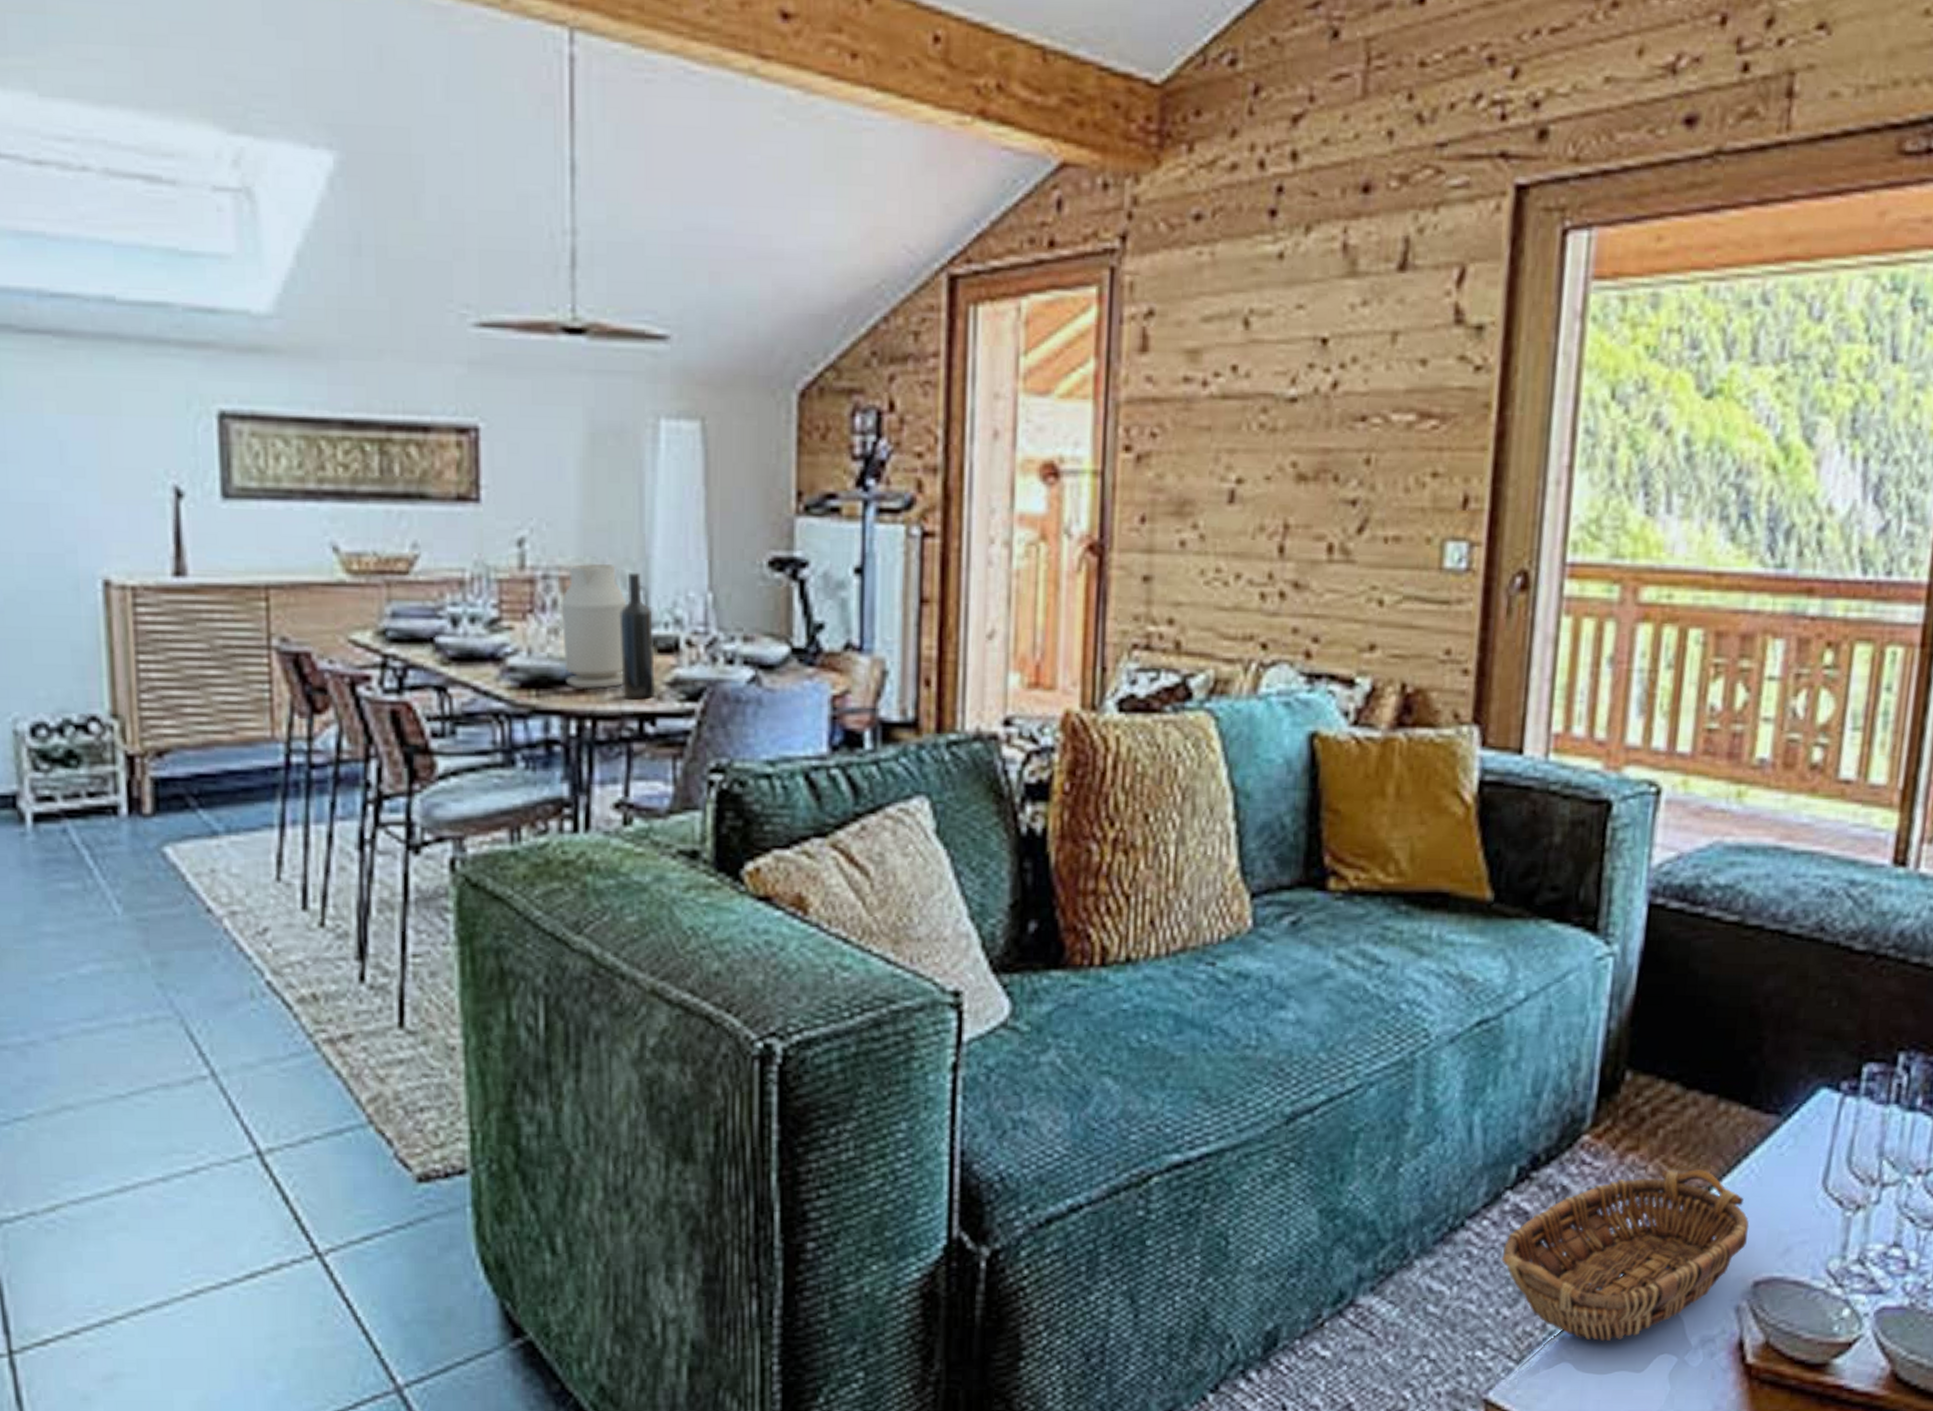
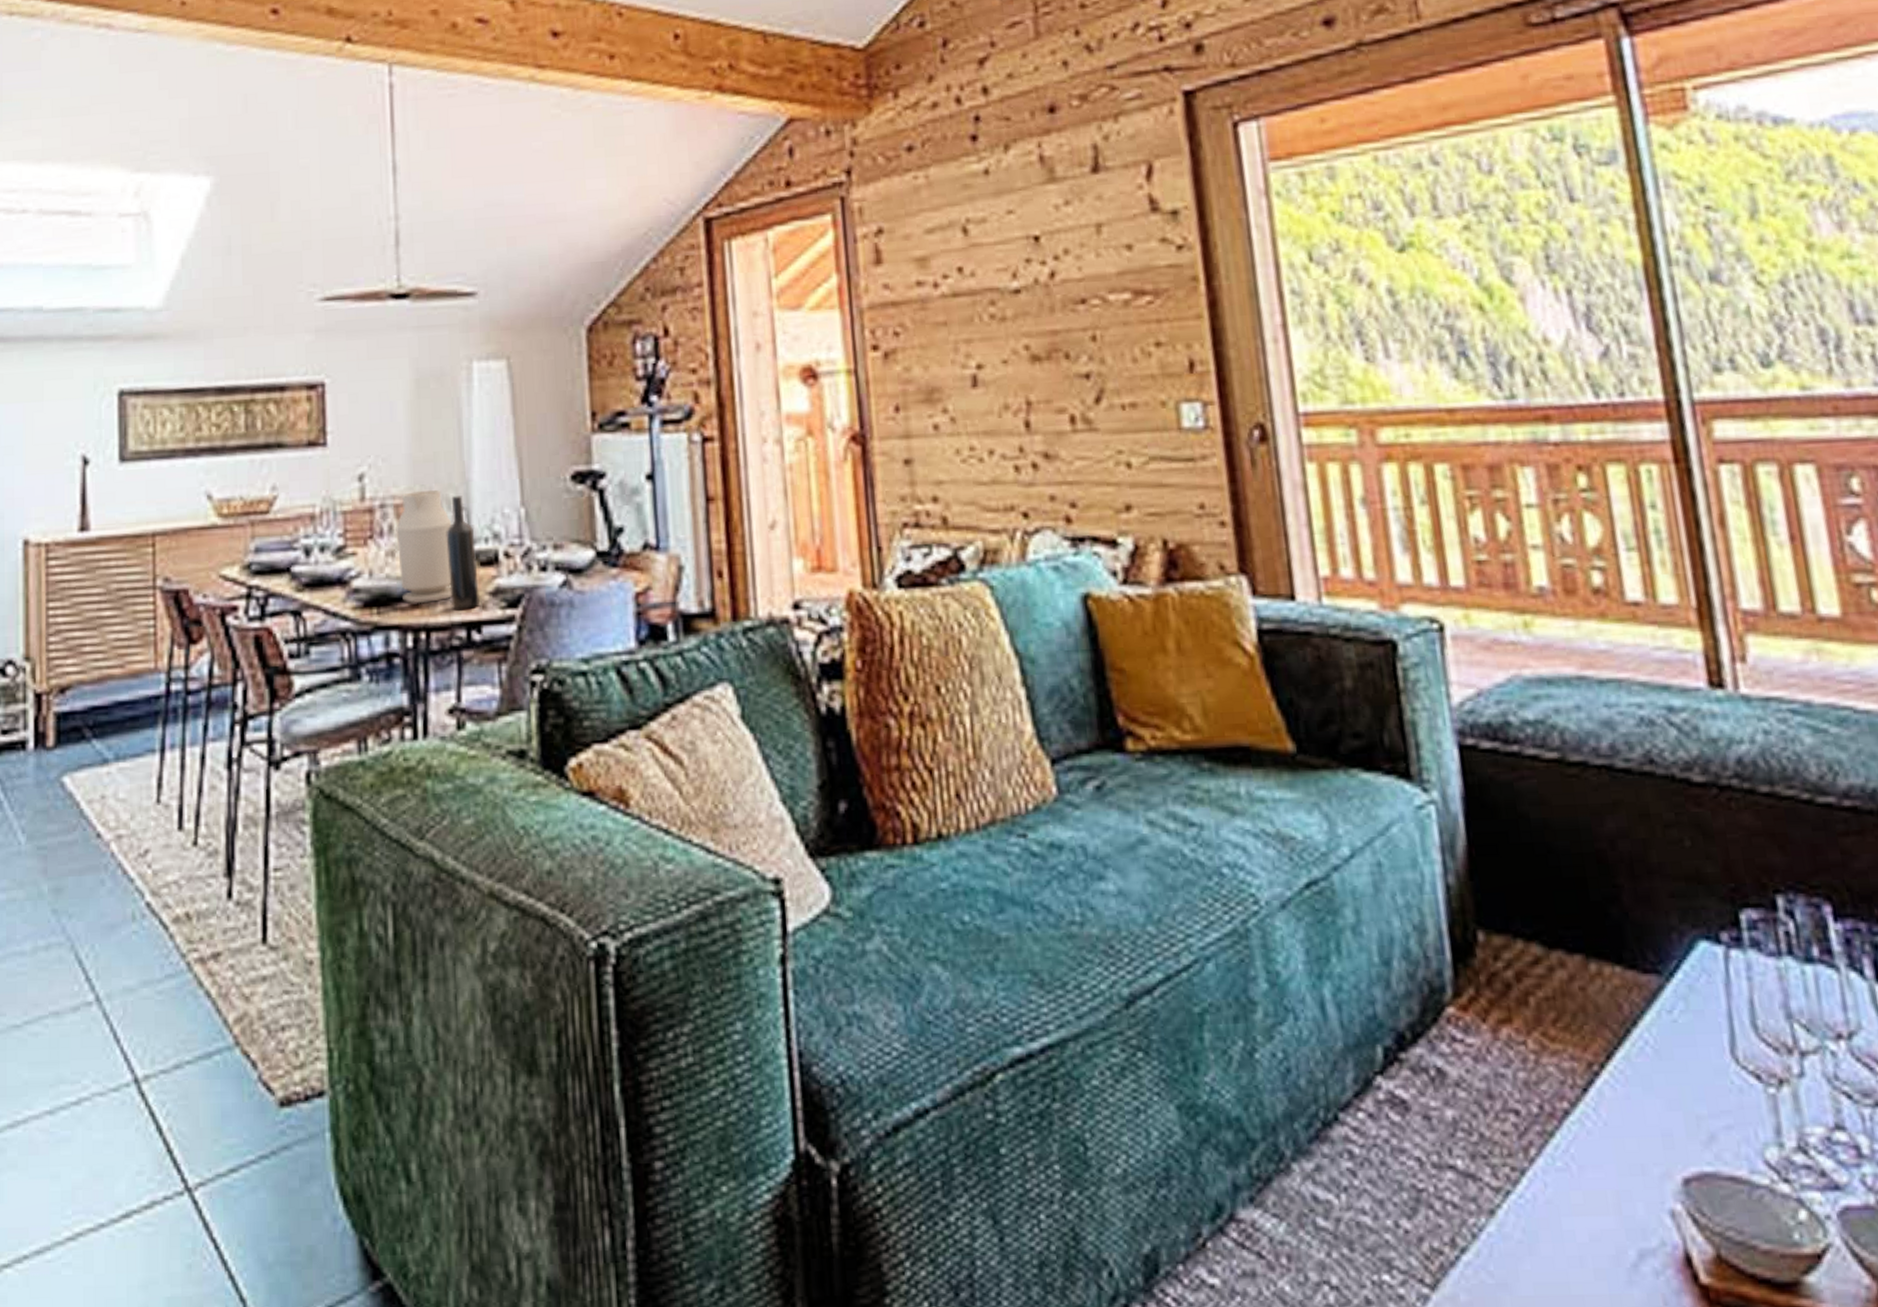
basket: present [1501,1169,1750,1341] -> none [1387,1042,1663,1258]

